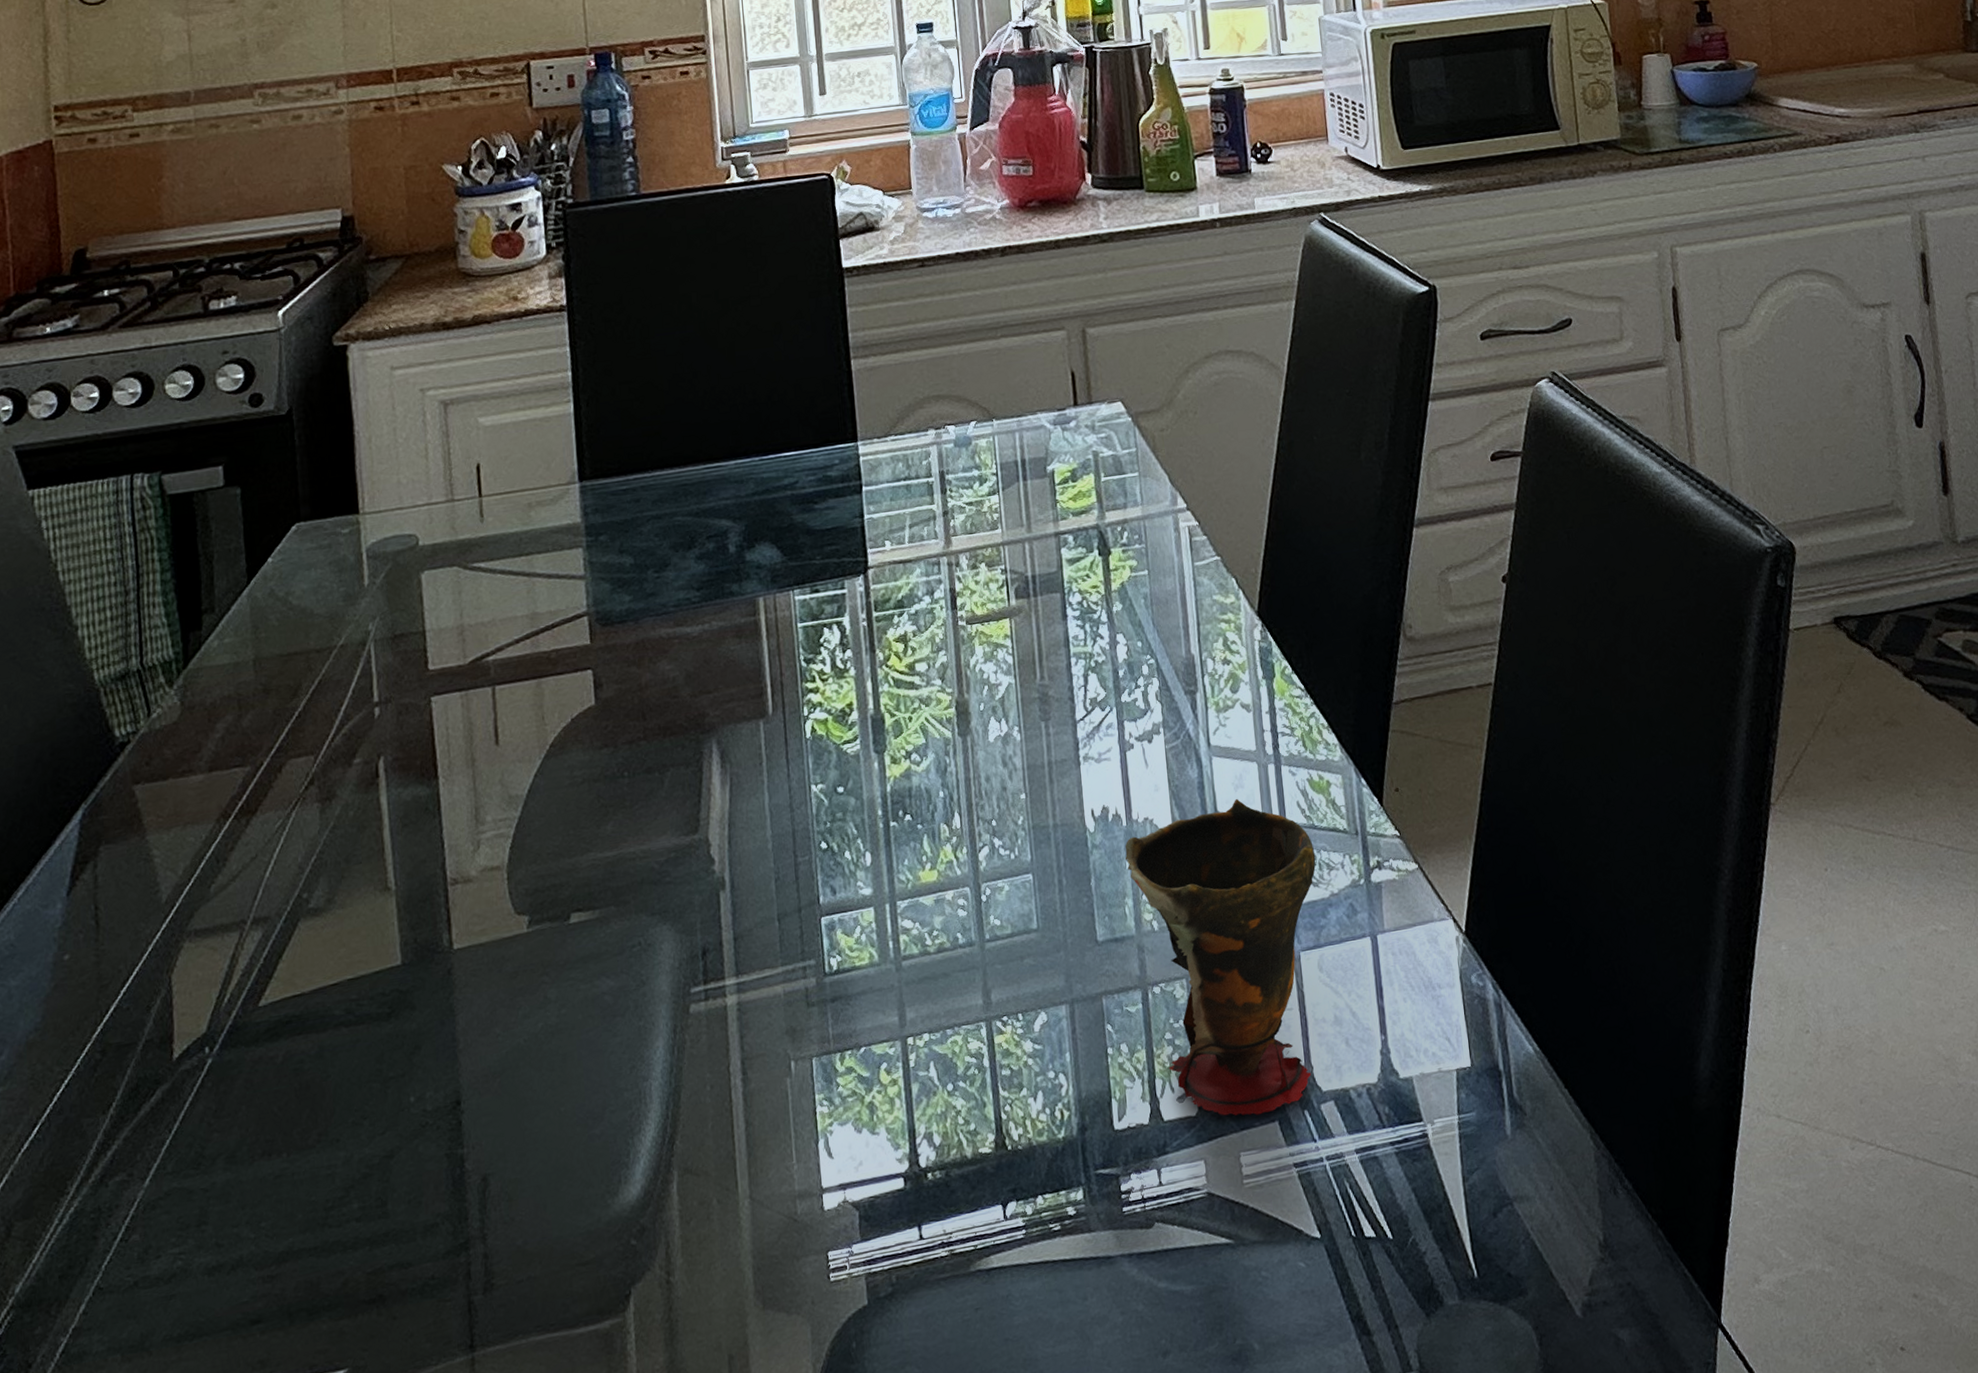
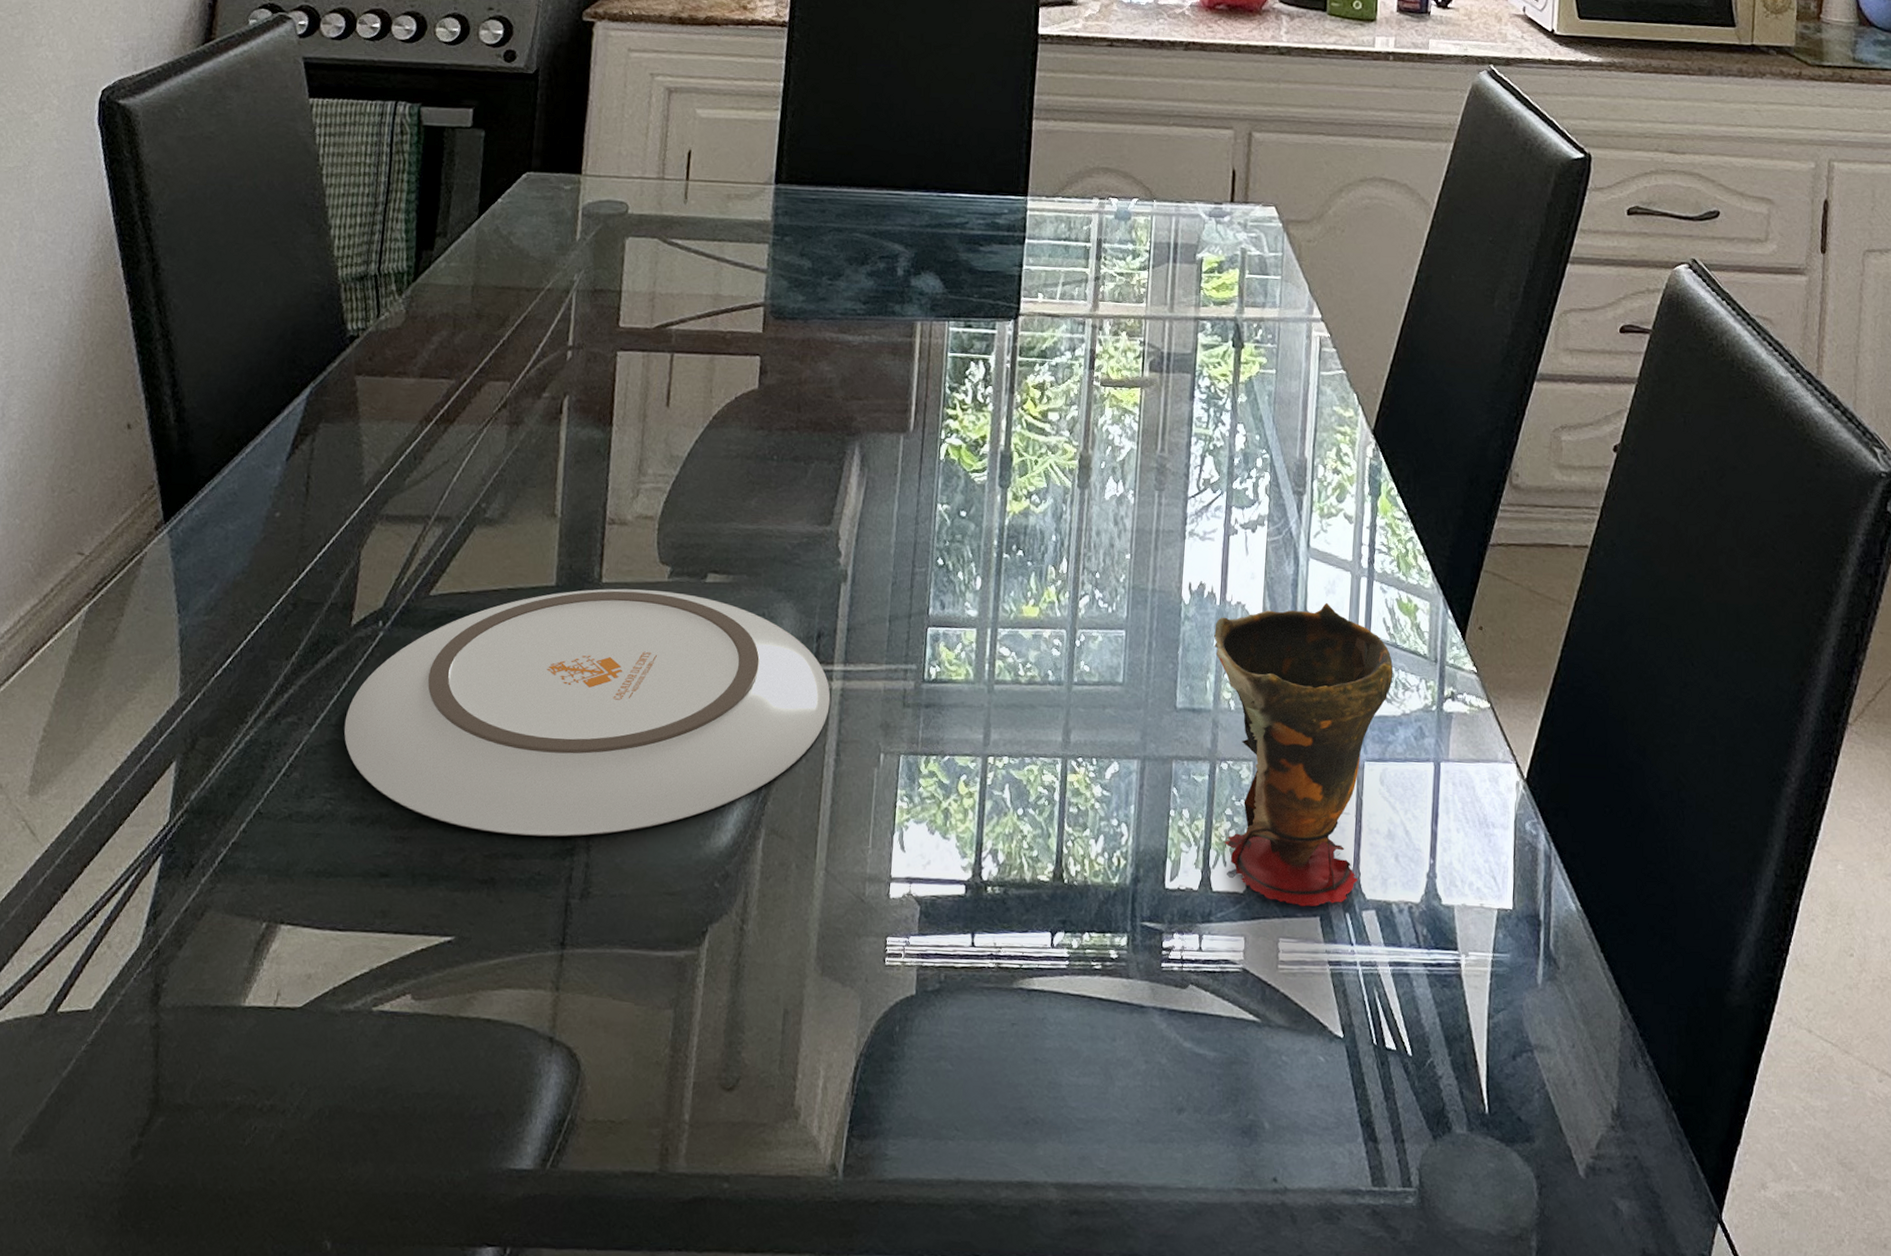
plate: none [182,940,728,1249] -> present [344,588,831,837]

